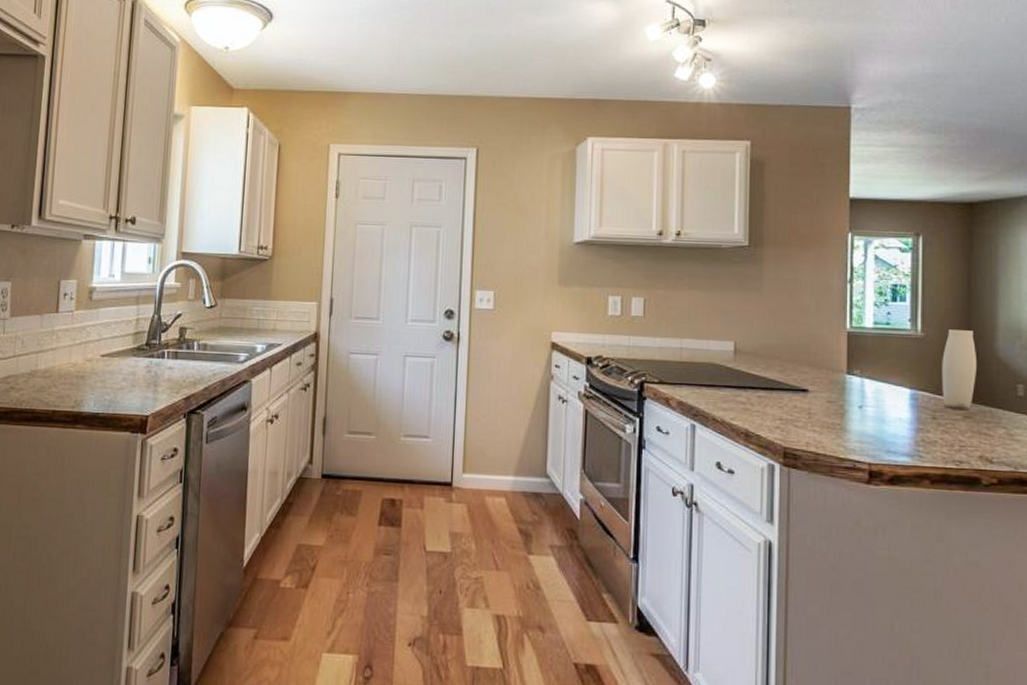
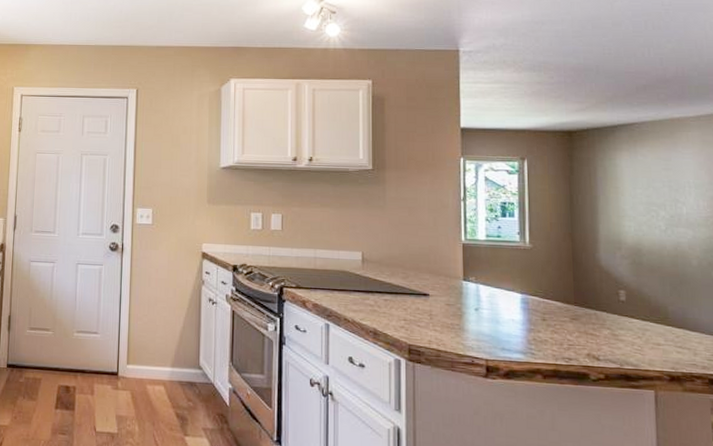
vase: present [942,329,976,410] -> none [549,242,581,312]

